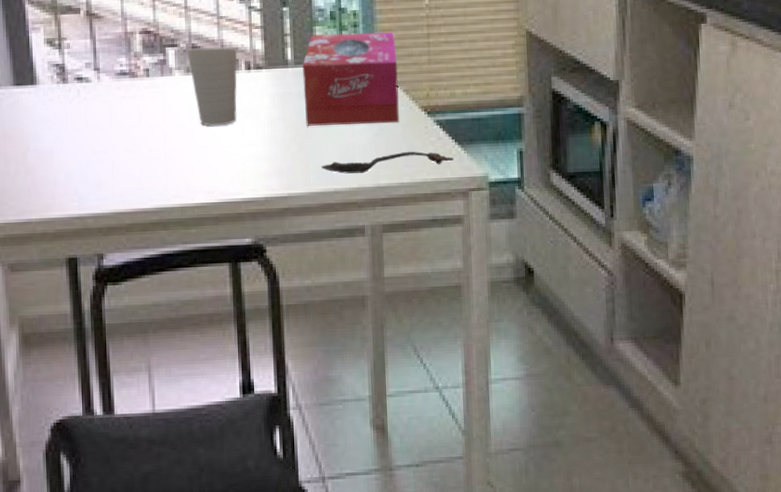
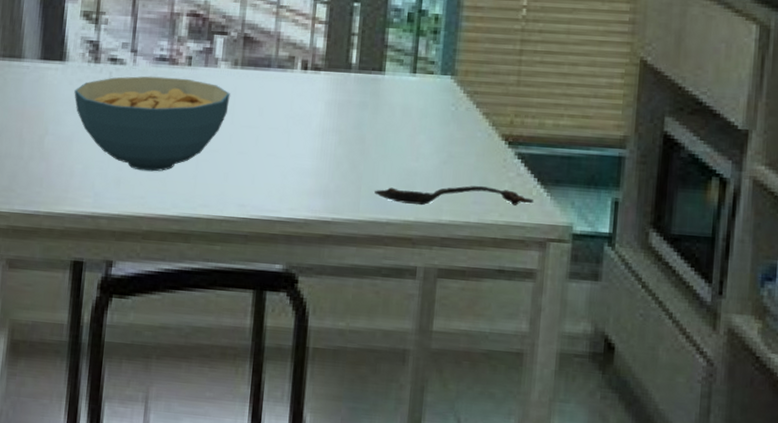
cereal bowl: none [48,88,187,173] -> present [74,76,230,172]
cup: present [187,47,238,126] -> none [237,39,295,131]
tissue box: present [302,31,399,126] -> none [363,36,482,151]

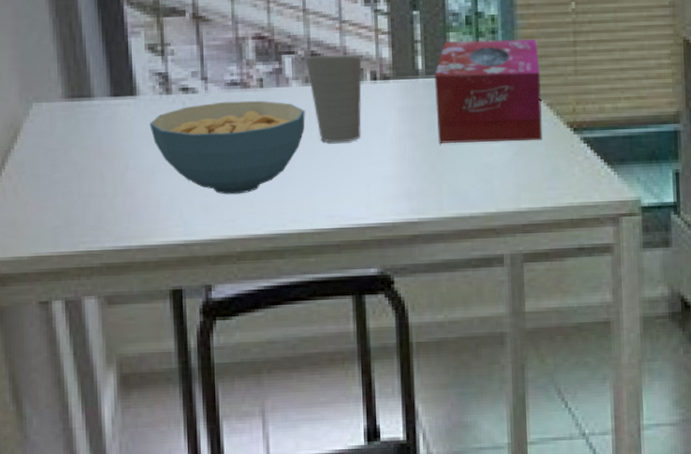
cup: none [237,39,295,131] -> present [305,54,362,143]
tissue box: none [363,36,482,151] -> present [434,38,542,144]
spoon: present [374,185,533,206] -> none [455,172,602,197]

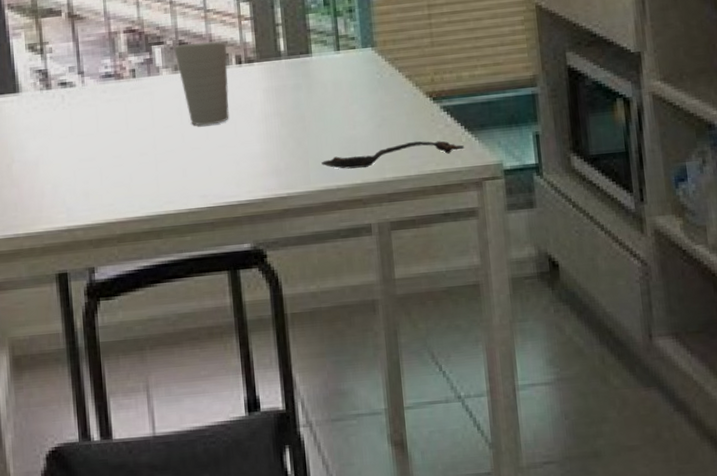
cereal bowl: present [150,100,305,195] -> none [32,89,176,181]
tissue box: present [434,38,542,144] -> none [296,14,403,120]
spoon: none [455,172,602,197] -> present [321,140,464,169]

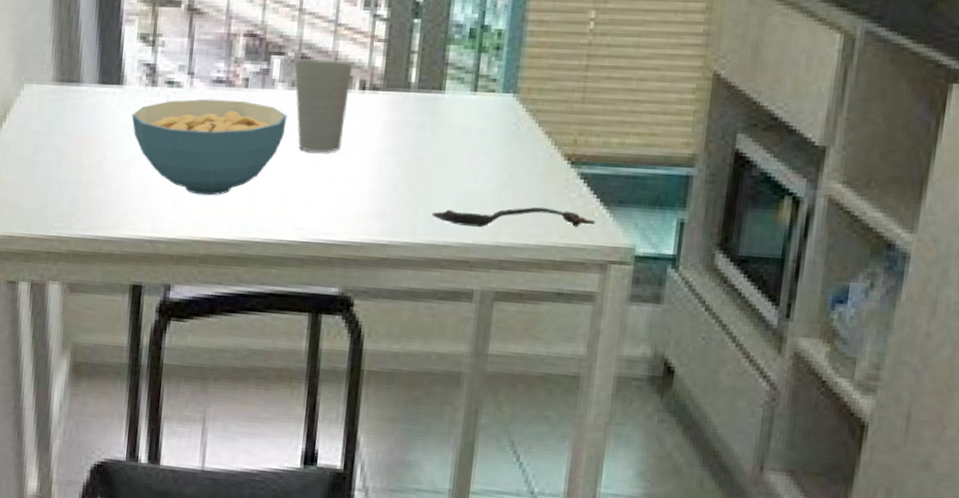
cereal bowl: none [32,89,176,181] -> present [132,98,287,196]

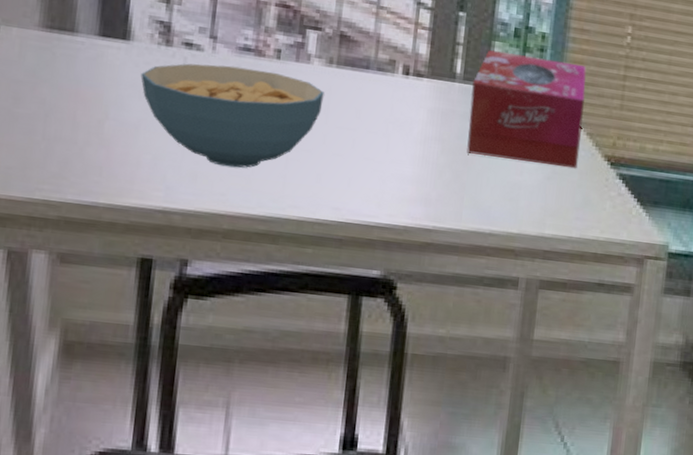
cup: present [294,58,353,153] -> none [332,36,396,134]
tissue box: none [421,54,546,172] -> present [467,50,587,169]
spoon: present [432,207,595,227] -> none [478,199,633,223]

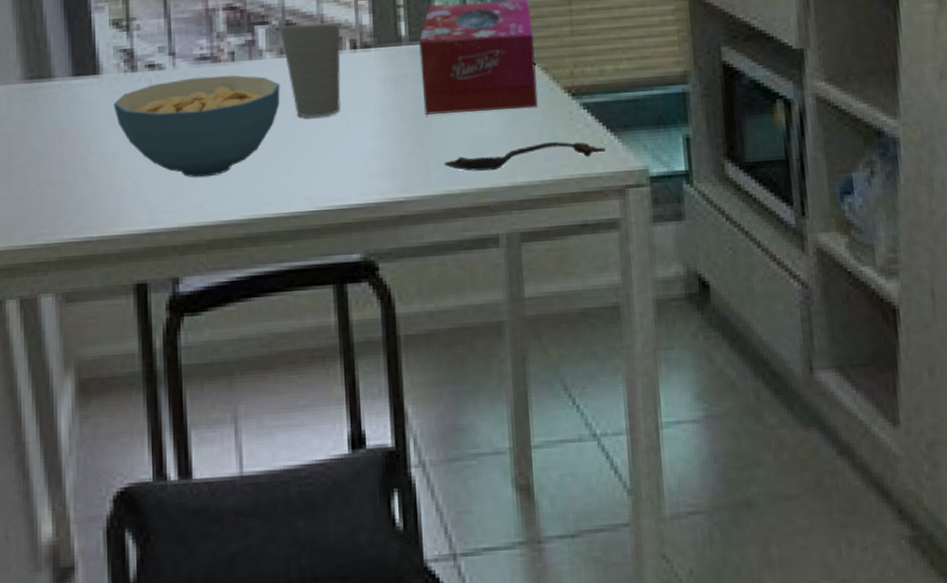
cup: none [332,36,396,134] -> present [280,23,341,118]
spoon: none [478,199,633,223] -> present [444,141,606,171]

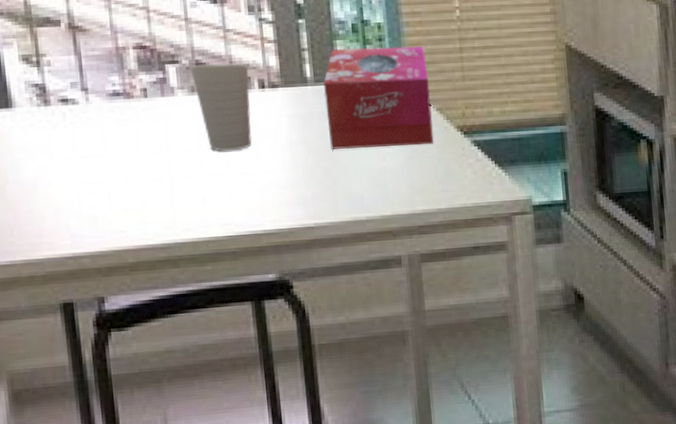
cereal bowl: present [113,75,280,178] -> none [28,110,194,206]
spoon: present [444,141,606,171] -> none [350,174,494,201]

